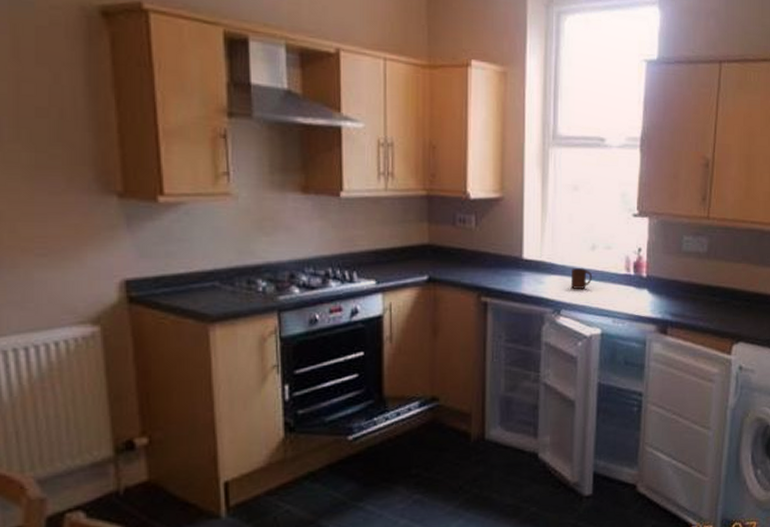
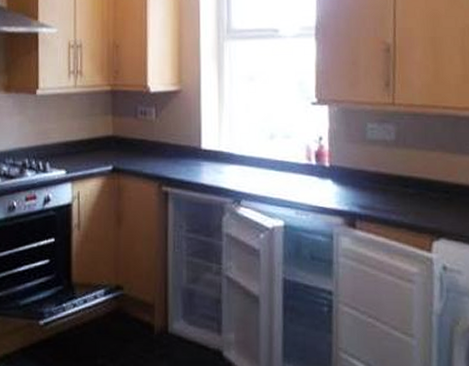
cup: present [570,268,593,289] -> none [250,158,273,179]

